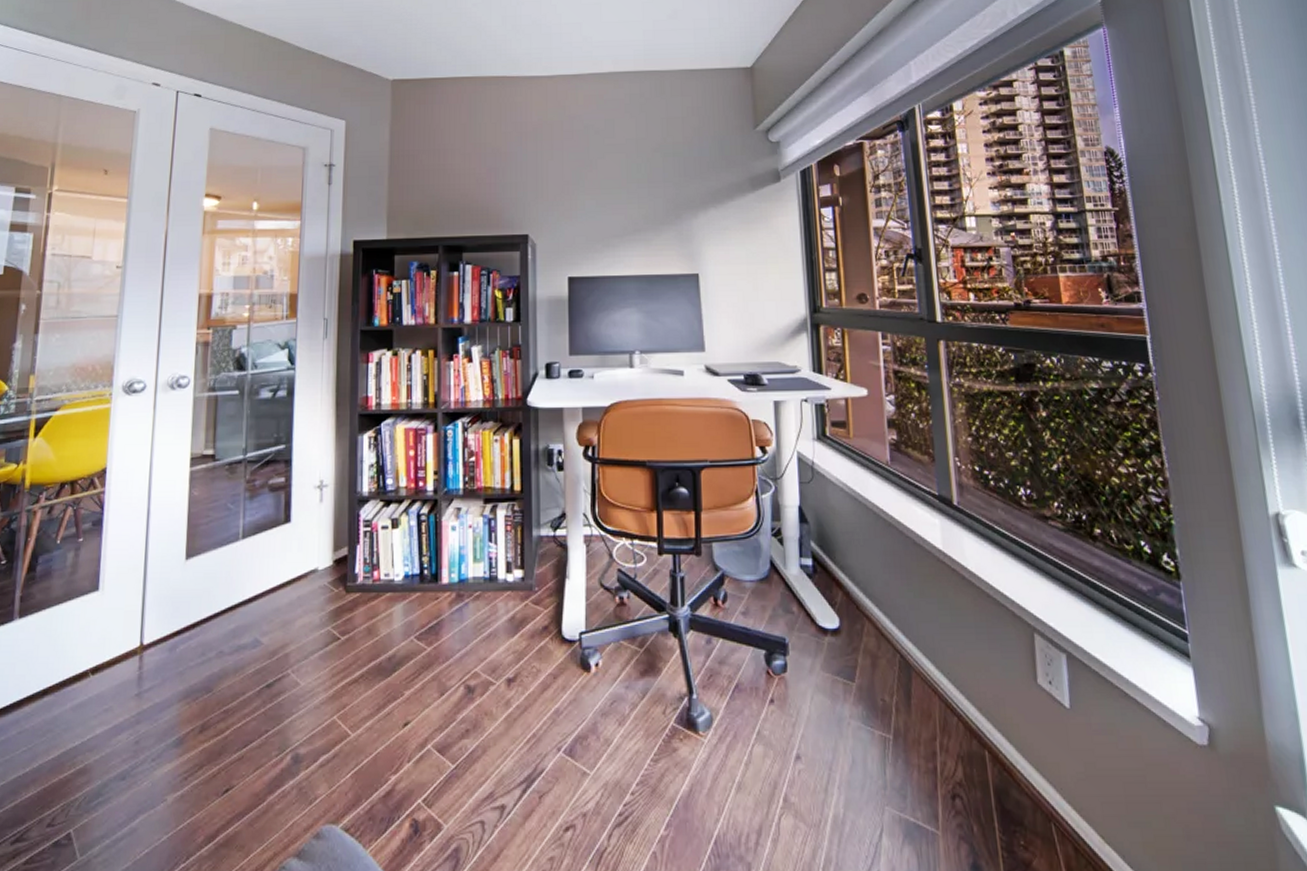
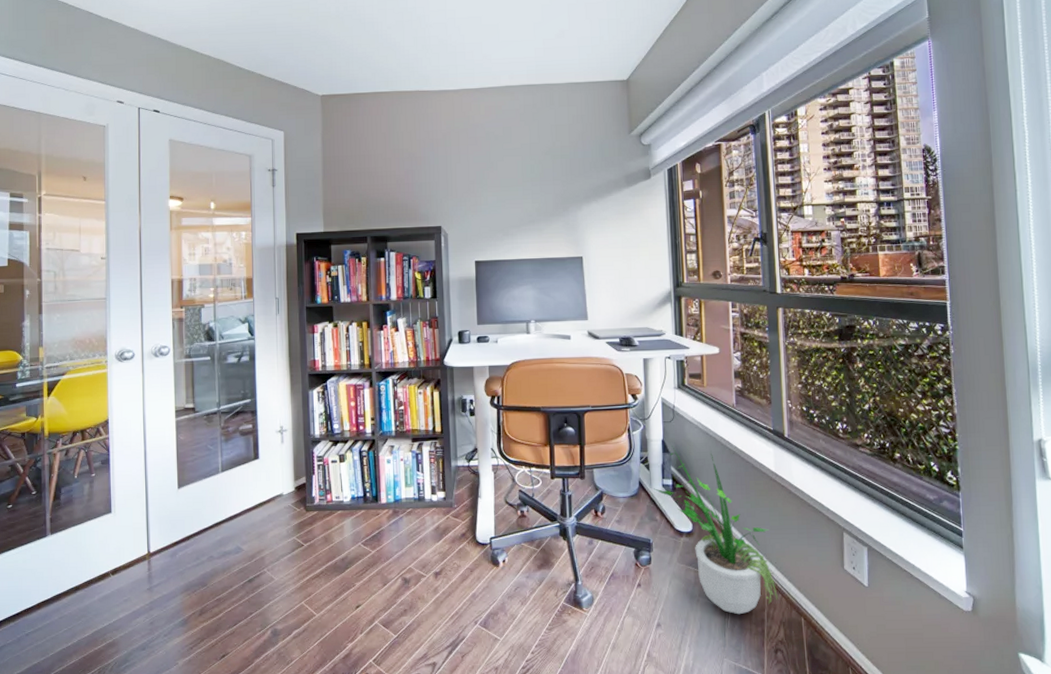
potted plant: none [789,514,953,745] -> present [654,446,778,615]

